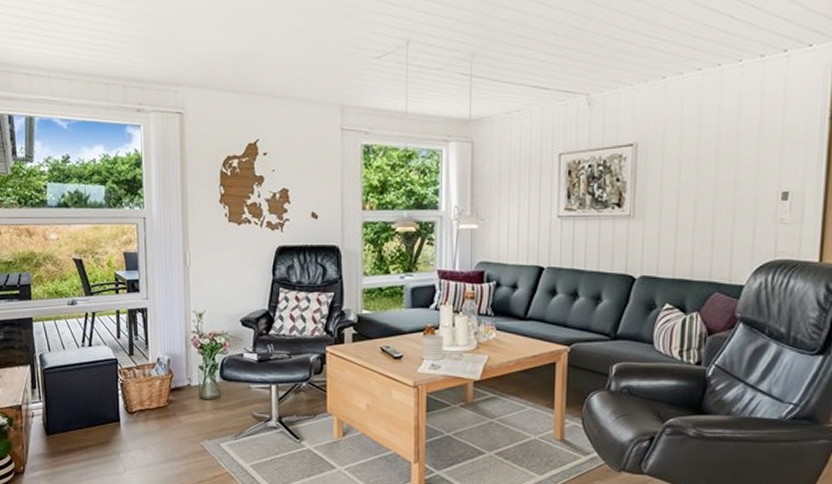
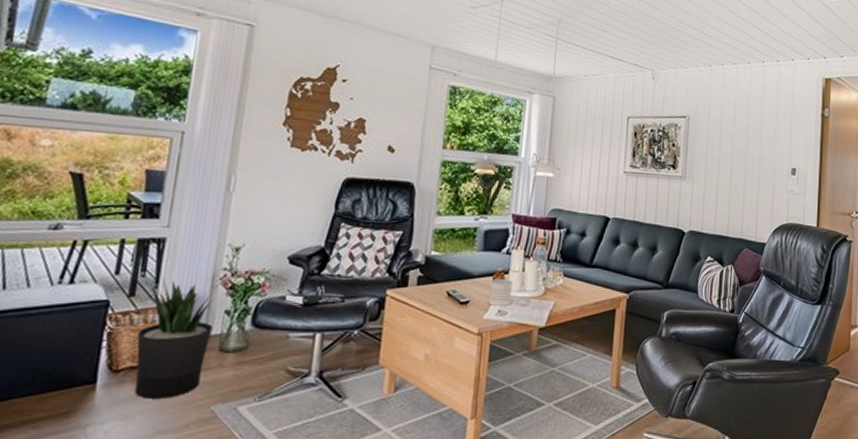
planter: none [141,339,192,435] -> present [135,276,215,399]

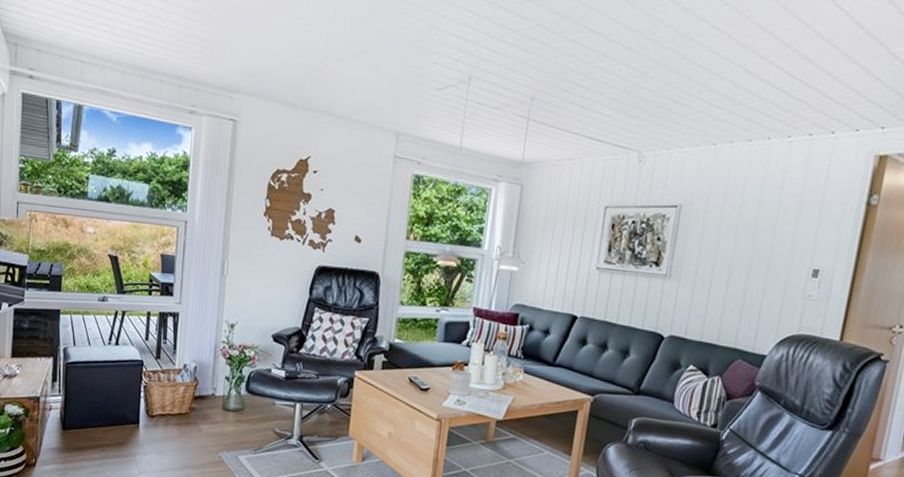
planter: present [135,276,215,399] -> none [164,344,217,442]

